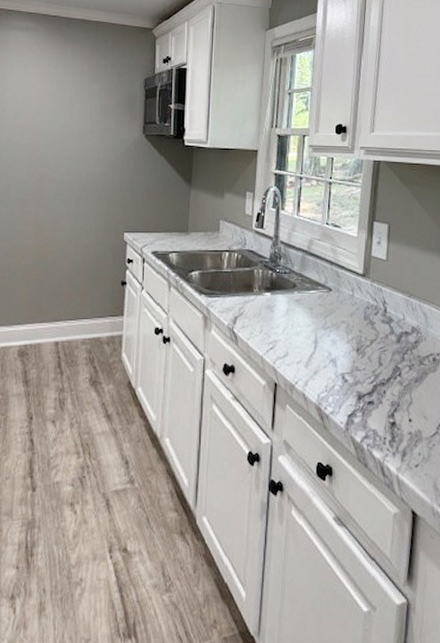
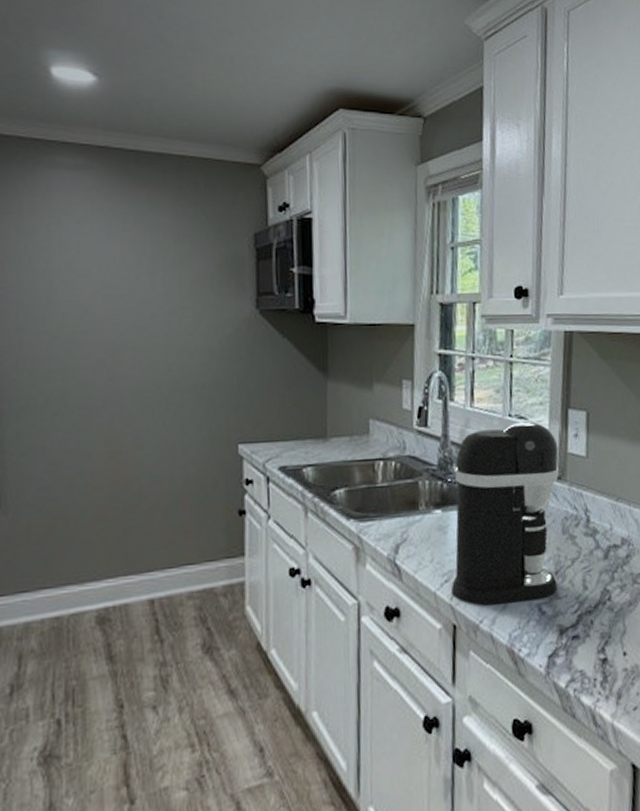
coffee maker: none [274,229,364,370] -> present [450,421,559,606]

